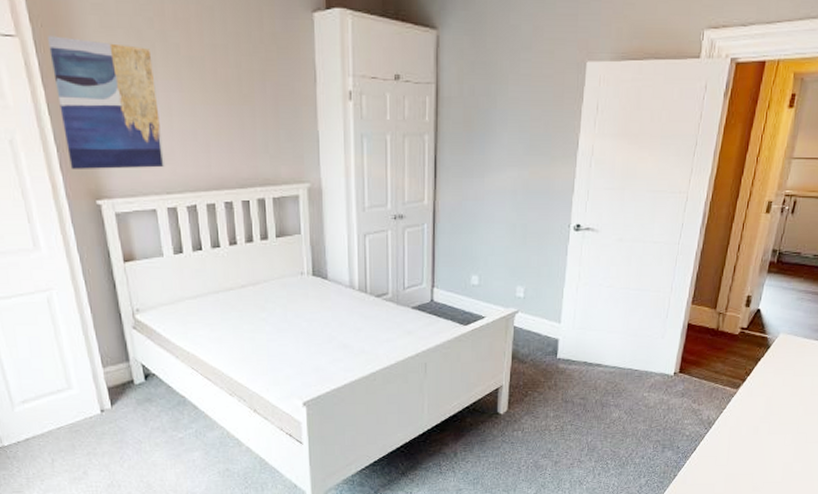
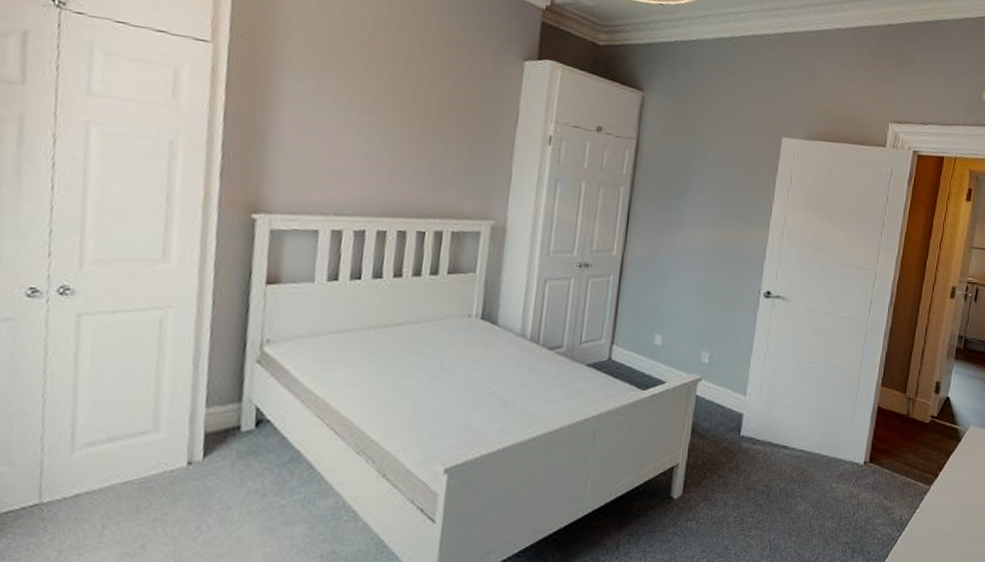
wall art: present [48,36,166,169] -> none [232,46,352,188]

